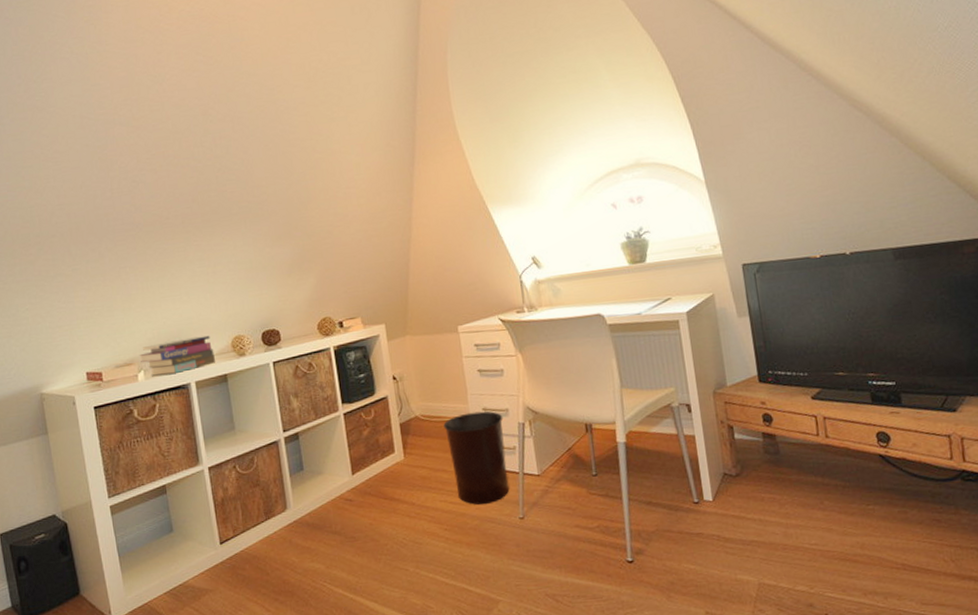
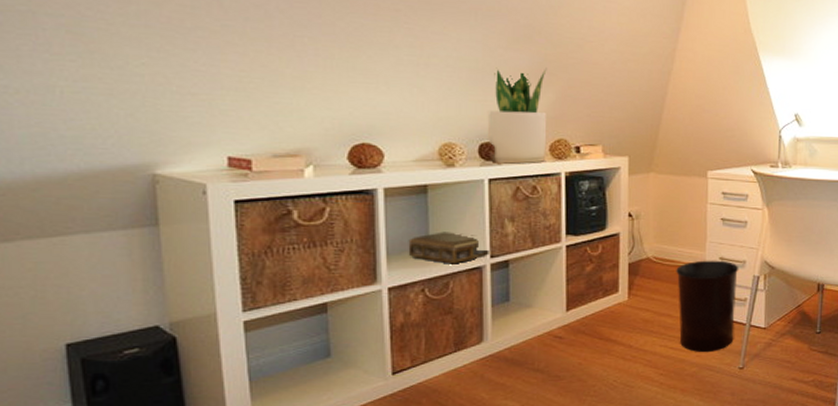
books: present [139,335,215,376] -> none [309,135,414,176]
decorative box: none [218,412,282,442] -> present [408,232,489,264]
planter: none [264,256,315,348] -> present [487,67,547,164]

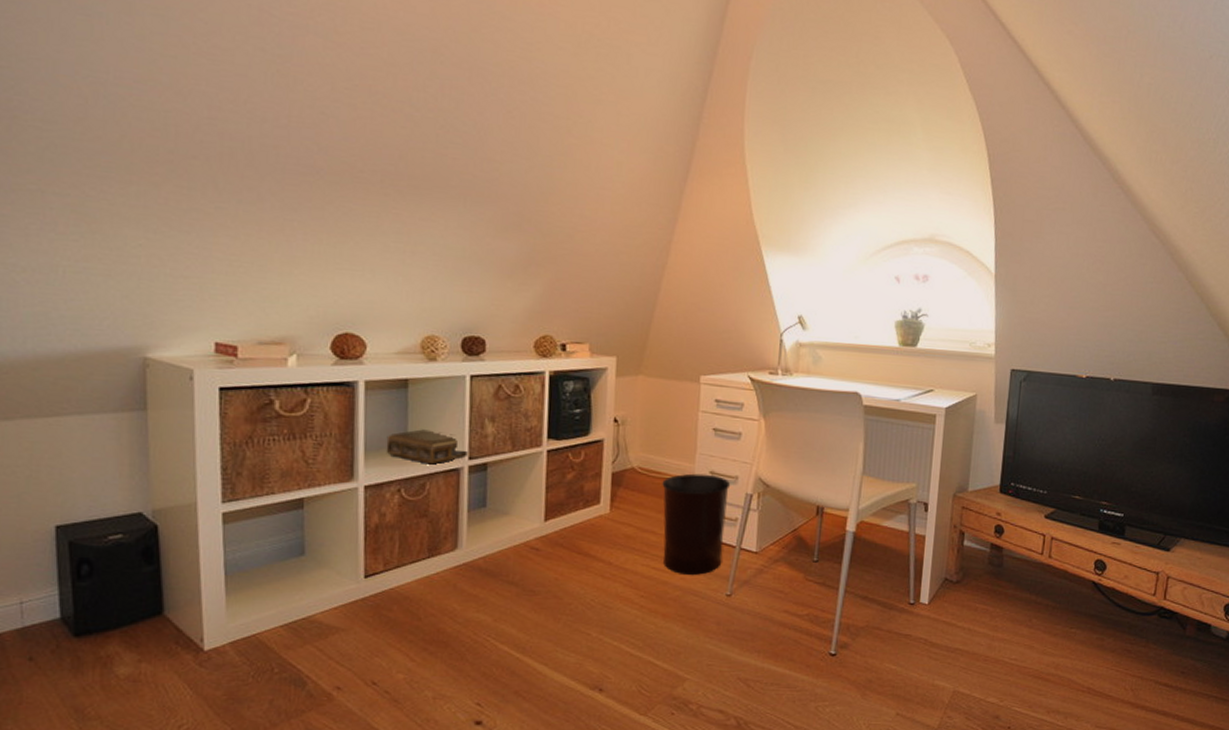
planter: present [487,67,547,164] -> none [471,257,535,361]

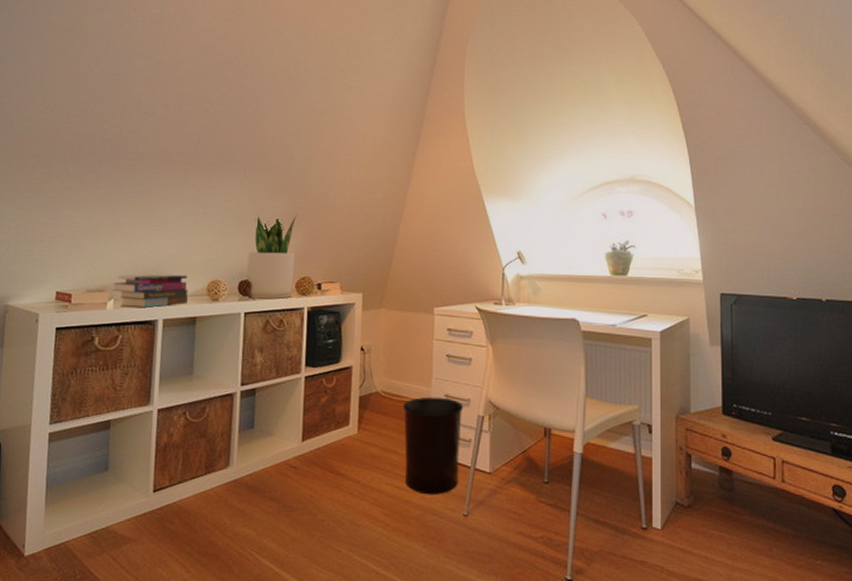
books: none [293,324,396,367] -> present [113,274,188,309]
decorative box: present [386,429,468,465] -> none [176,359,240,390]
planter: none [471,257,535,361] -> present [246,214,298,300]

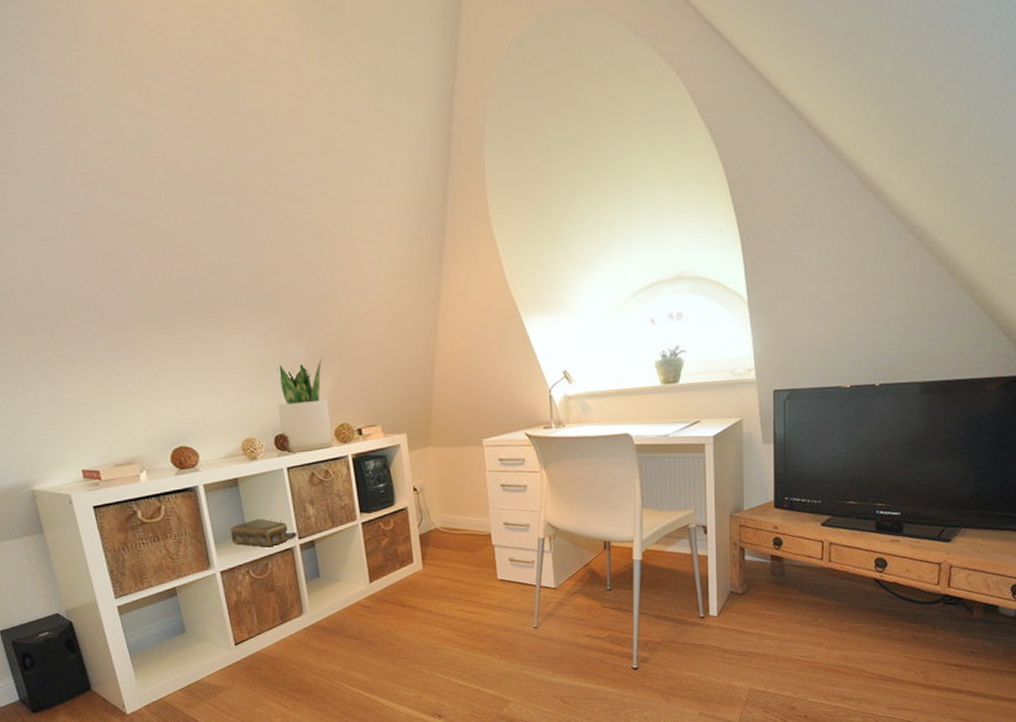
books: present [113,274,188,309] -> none [140,436,225,477]
decorative box: none [176,359,240,390] -> present [229,518,297,548]
waste bin: present [403,396,464,494] -> none [463,525,526,614]

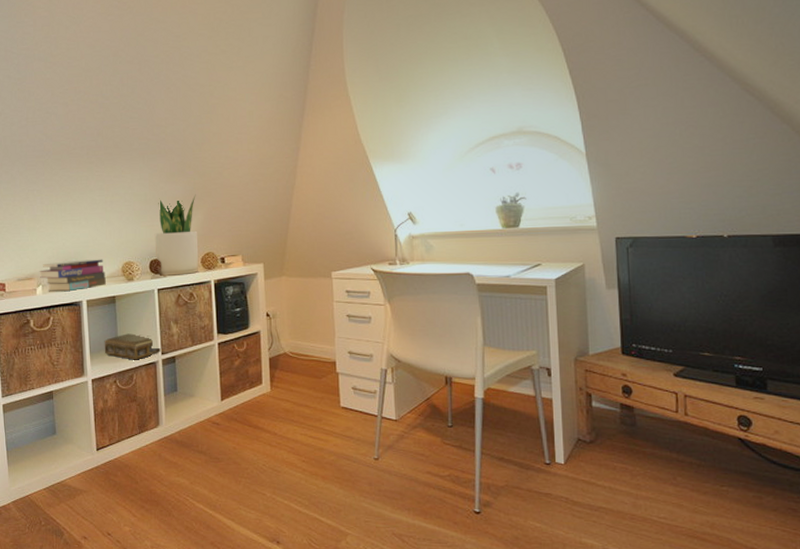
books: none [140,436,225,477] -> present [39,259,106,292]

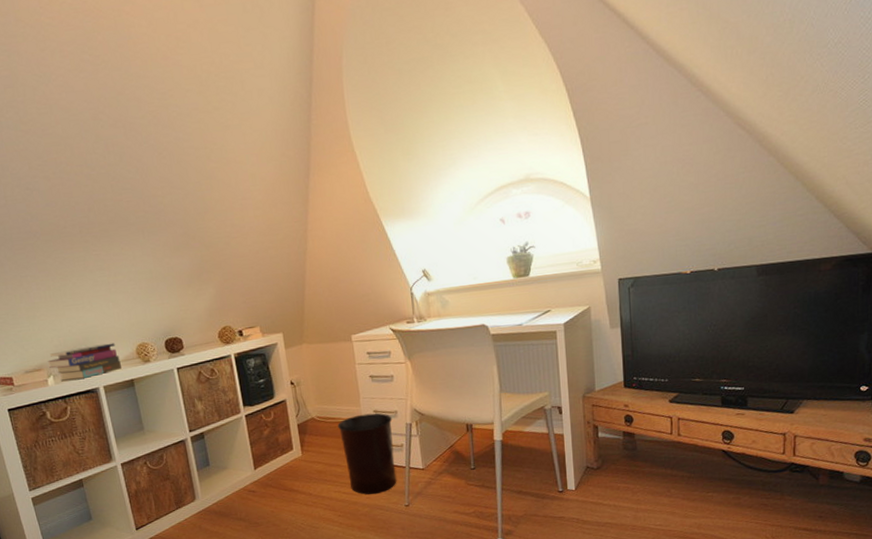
decorative box: present [104,333,161,360] -> none [128,414,188,441]
planter: present [154,194,199,276] -> none [165,267,217,355]
waste bin: none [310,354,367,441] -> present [337,413,397,495]

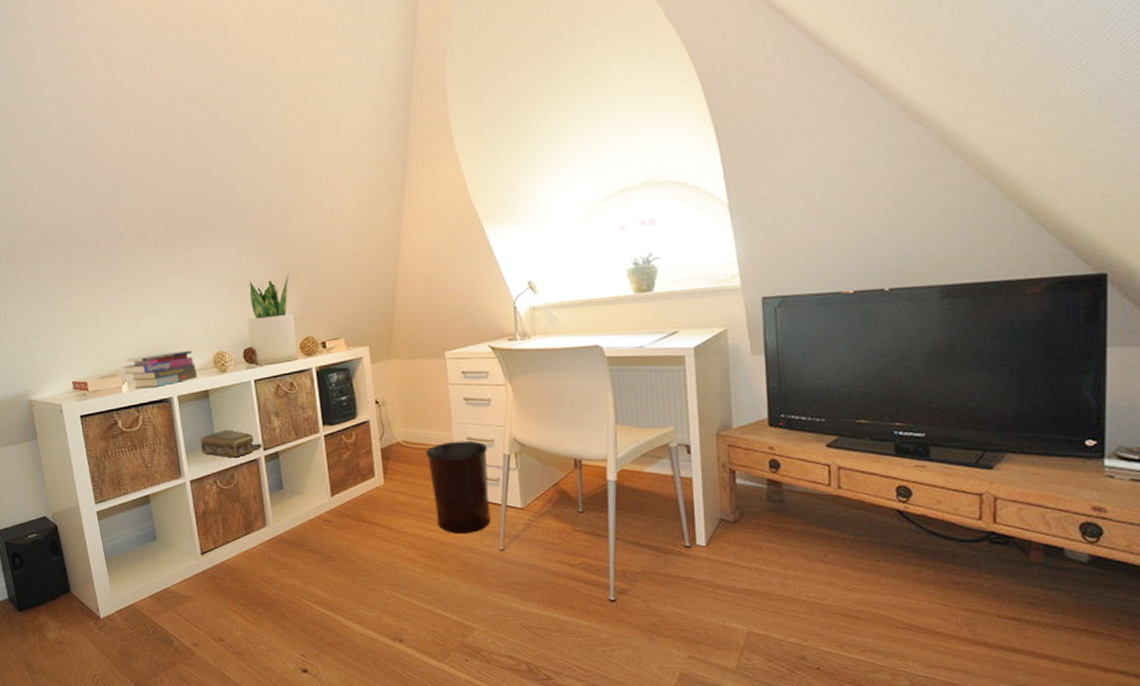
decorative box: none [128,414,188,441] -> present [200,429,262,458]
planter: none [165,267,217,355] -> present [246,273,298,365]

